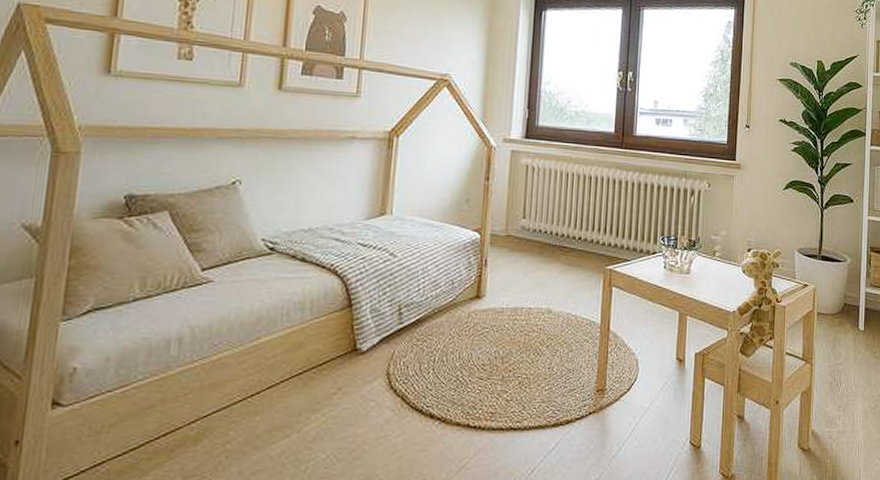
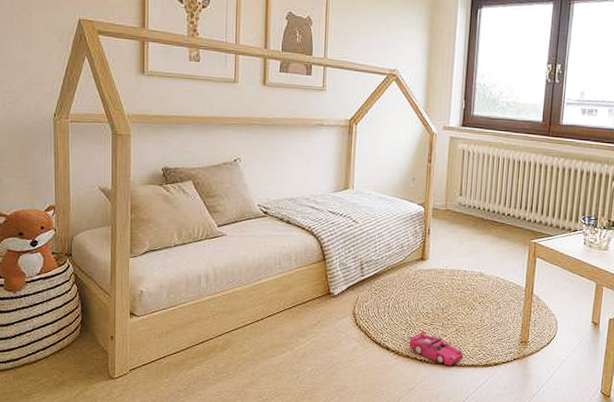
toy car: none [457,387,529,431] -> present [407,330,464,366]

